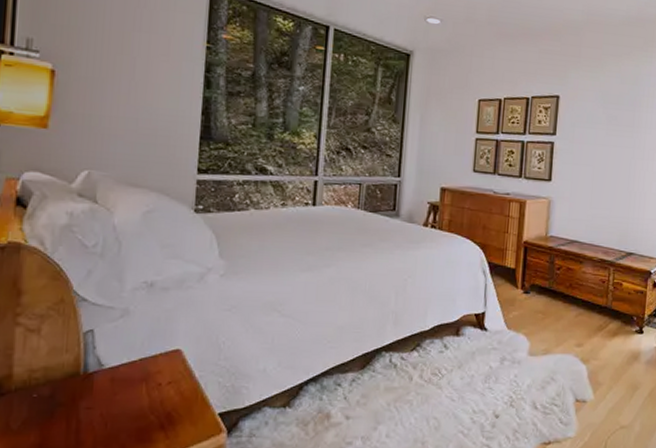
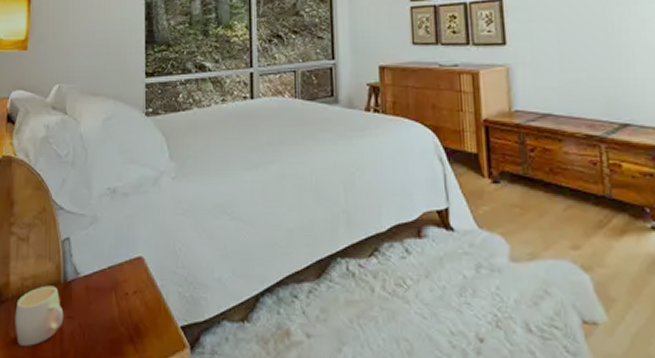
mug: none [18,377,82,437] -> present [15,285,64,346]

